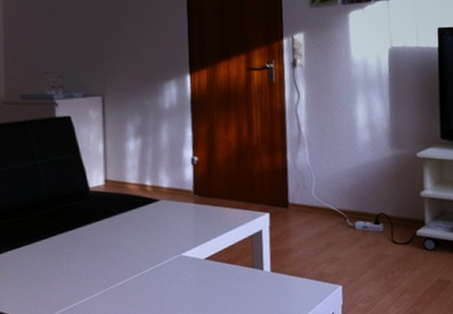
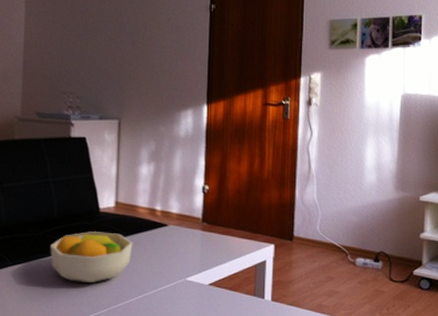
fruit bowl: none [42,211,125,266] -> present [50,231,133,284]

